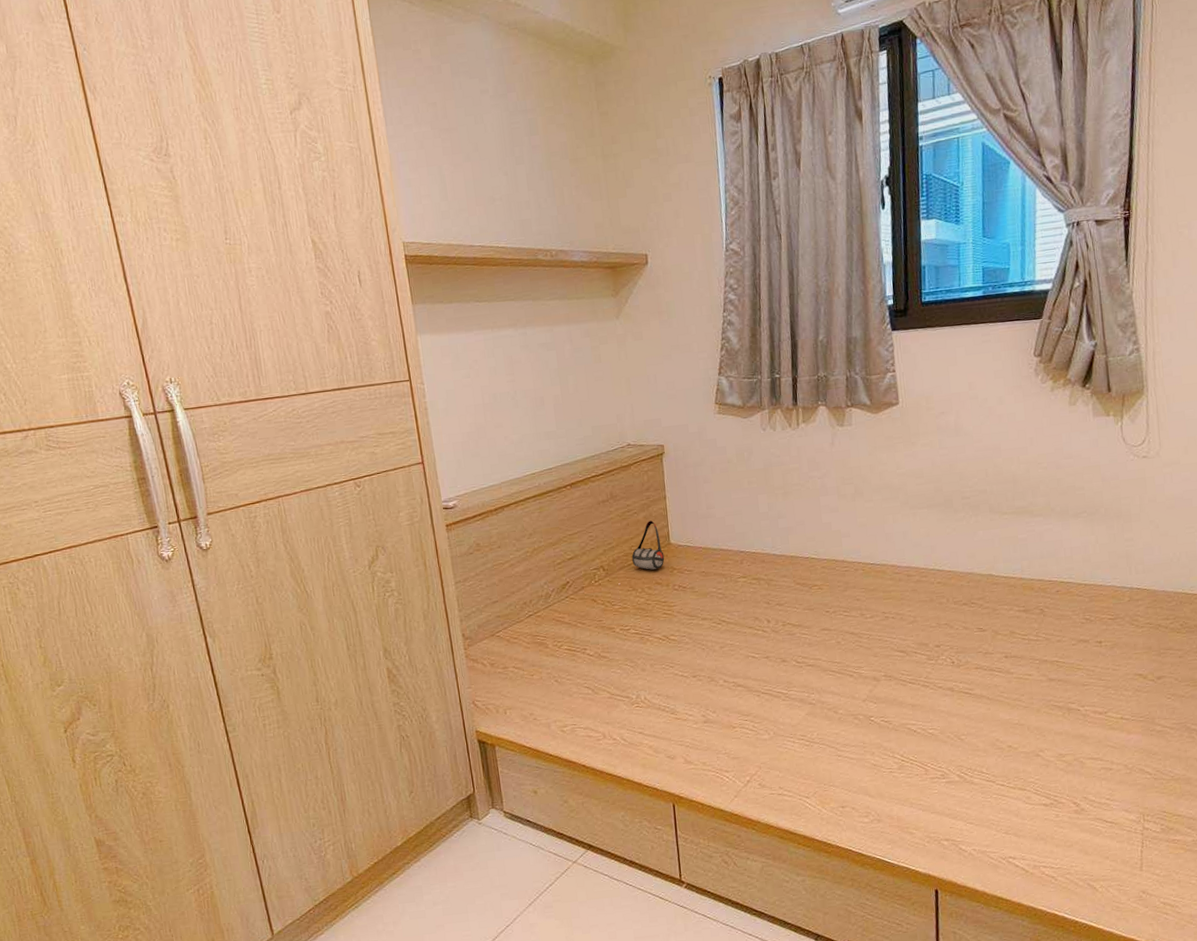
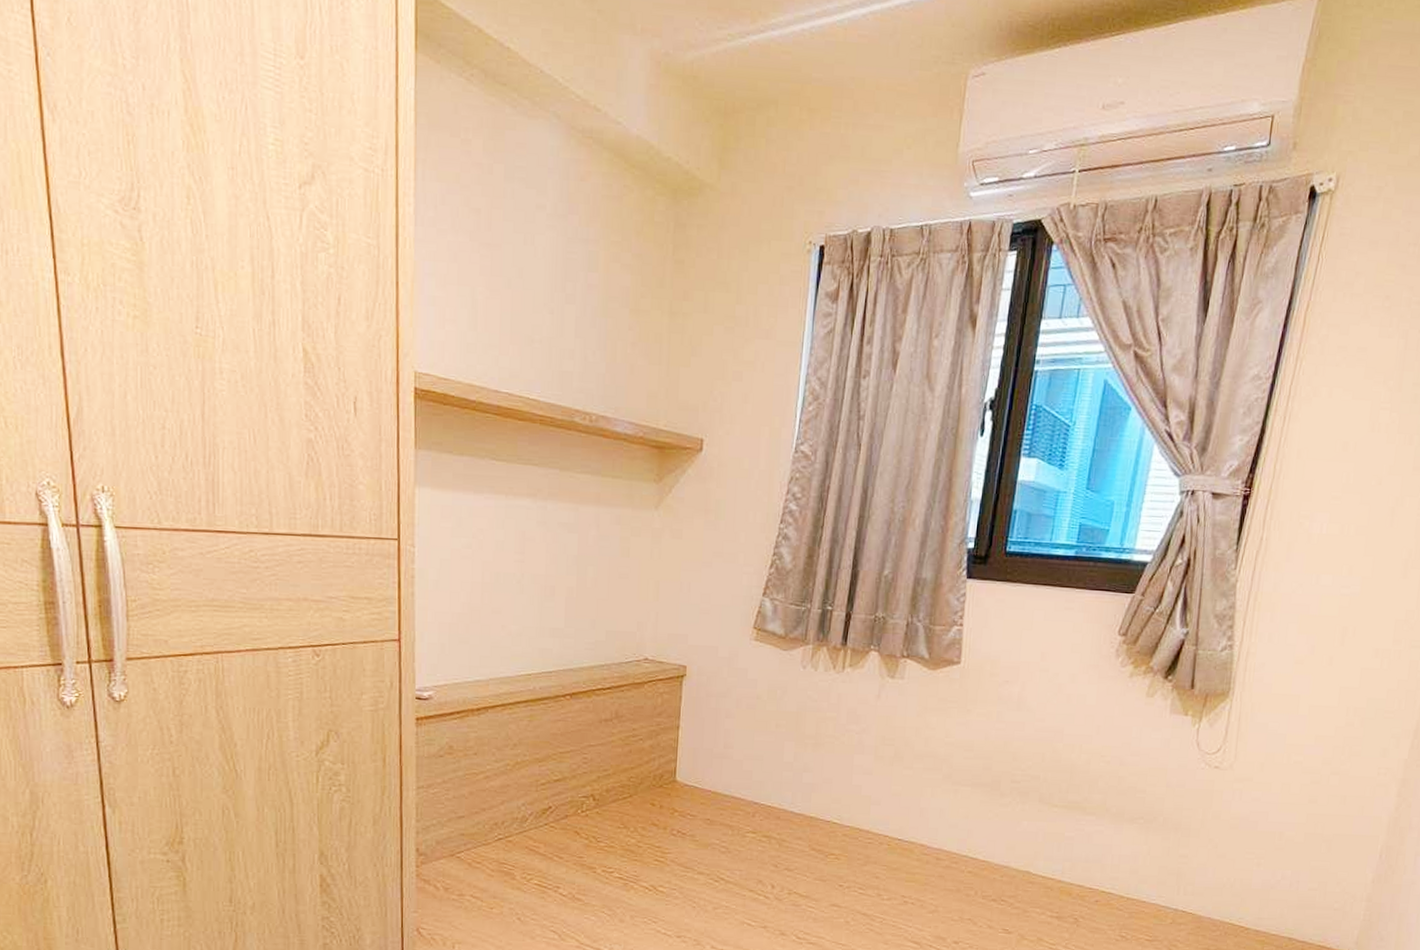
bag: present [618,520,665,585] -> none [608,751,667,820]

